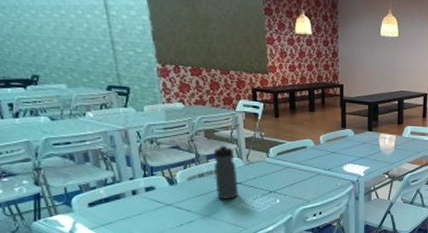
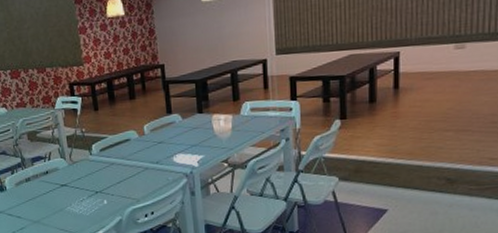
water bottle: present [213,144,238,199] -> none [37,145,64,203]

